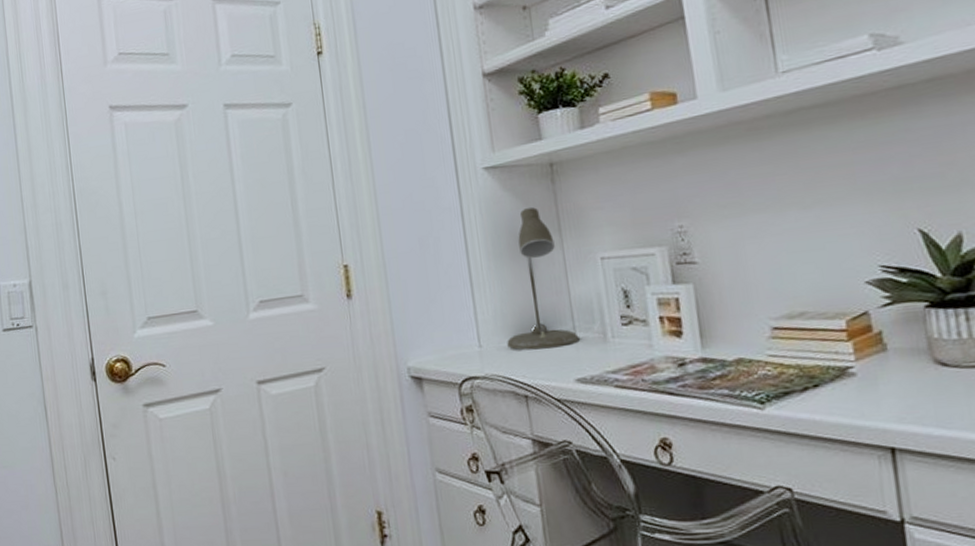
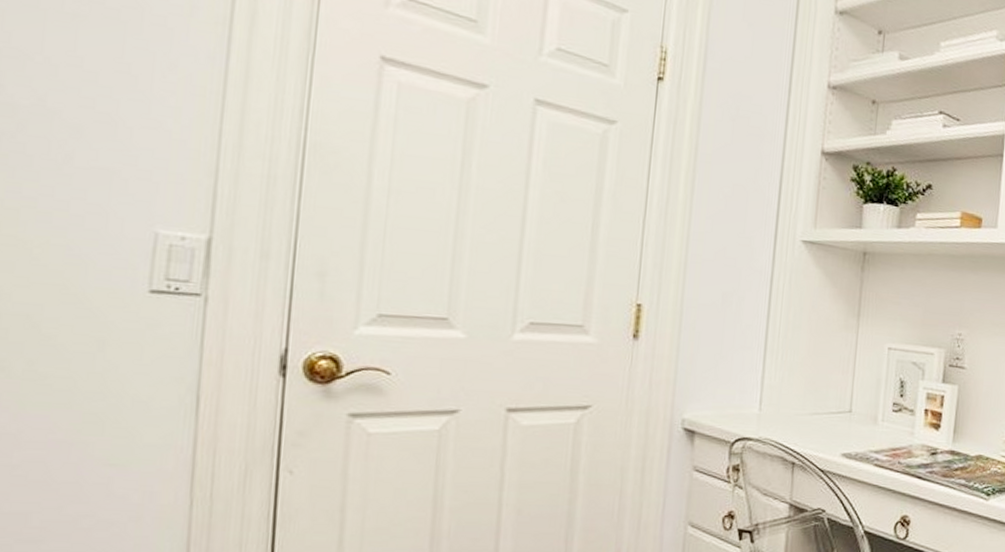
desk lamp: present [507,206,580,351] -> none [786,287,854,423]

